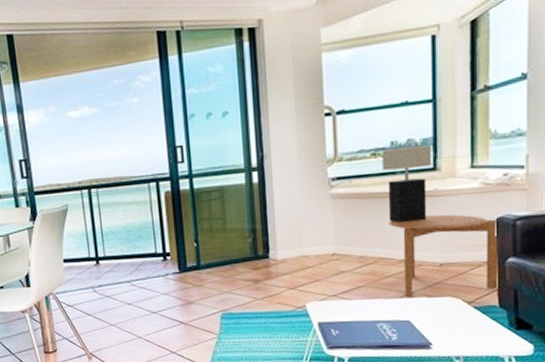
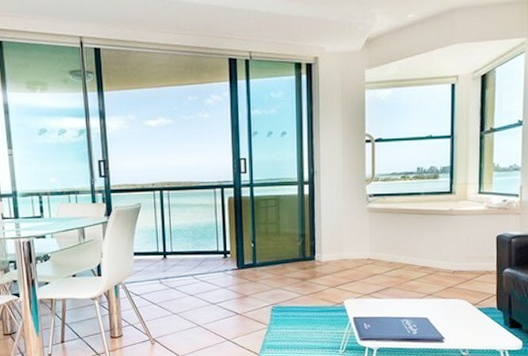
table lamp: present [382,145,432,224] -> none [410,173,449,236]
side table: present [389,214,500,297] -> none [413,230,499,298]

